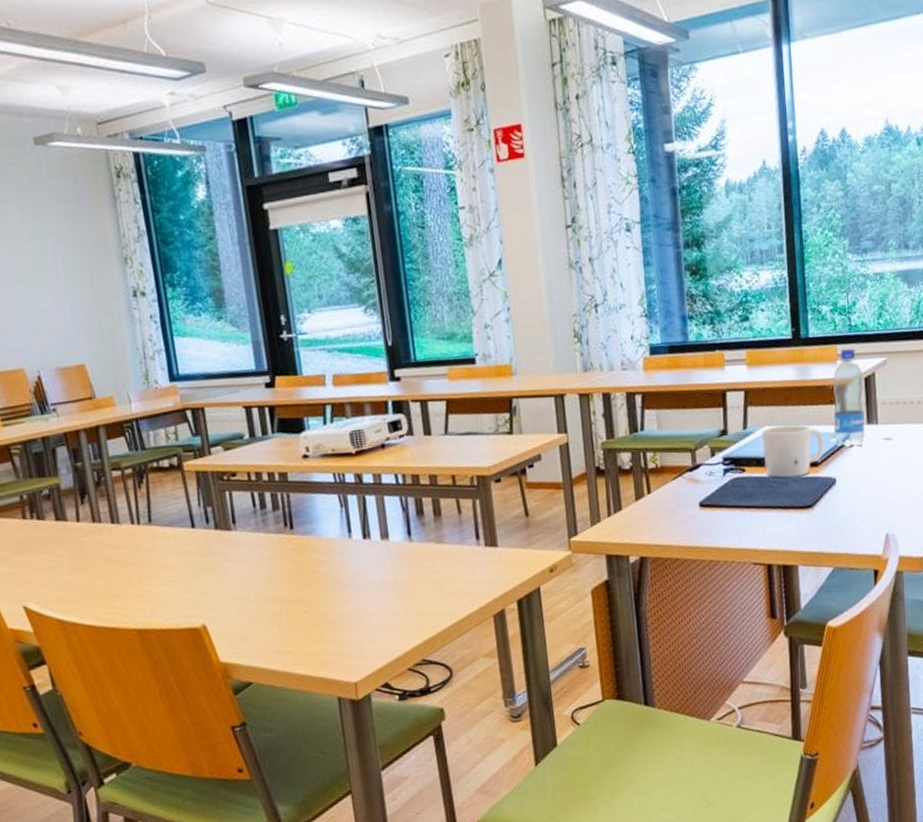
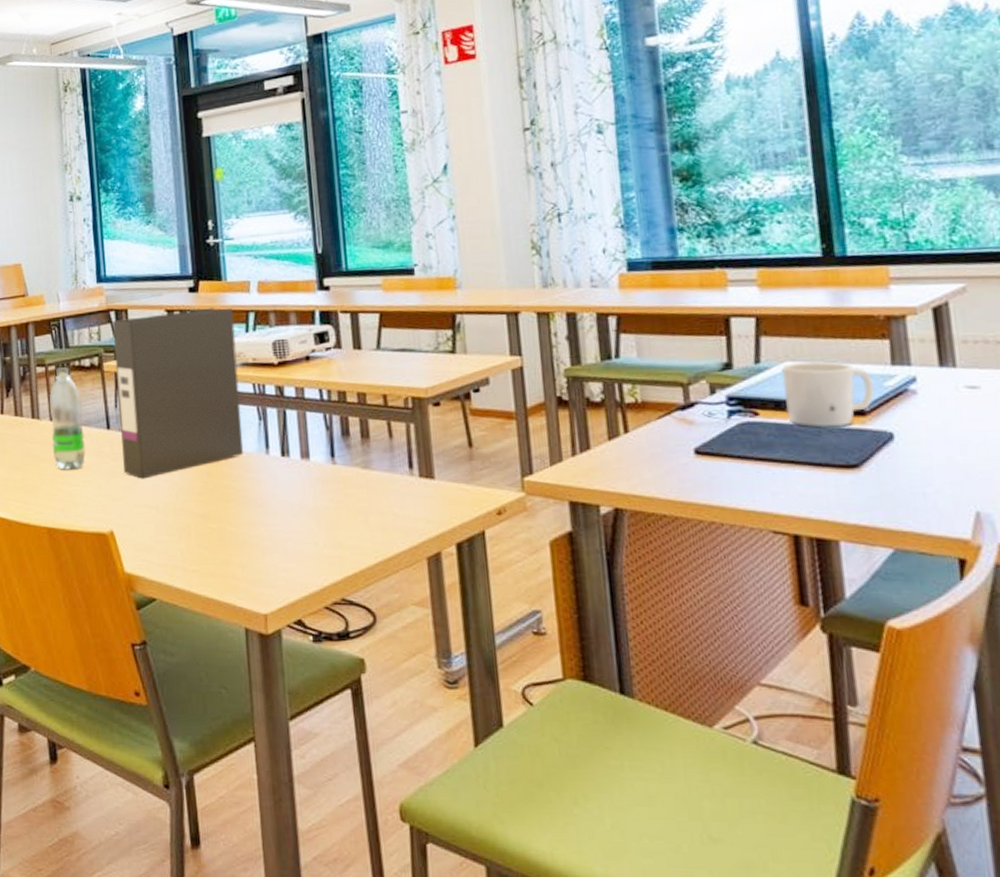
bottle: none [128,469,172,572] -> present [49,367,86,470]
binder: none [189,401,328,572] -> present [112,308,244,478]
bottle: present [833,348,865,448] -> none [884,271,937,395]

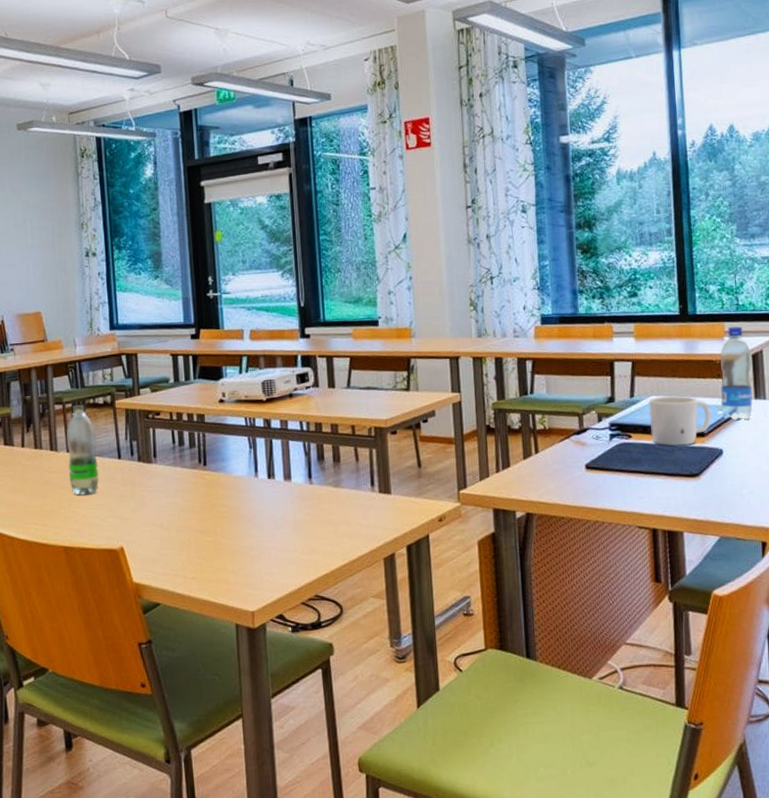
binder: present [112,308,244,478] -> none [123,352,237,500]
bottle: none [884,271,937,395] -> present [720,326,753,421]

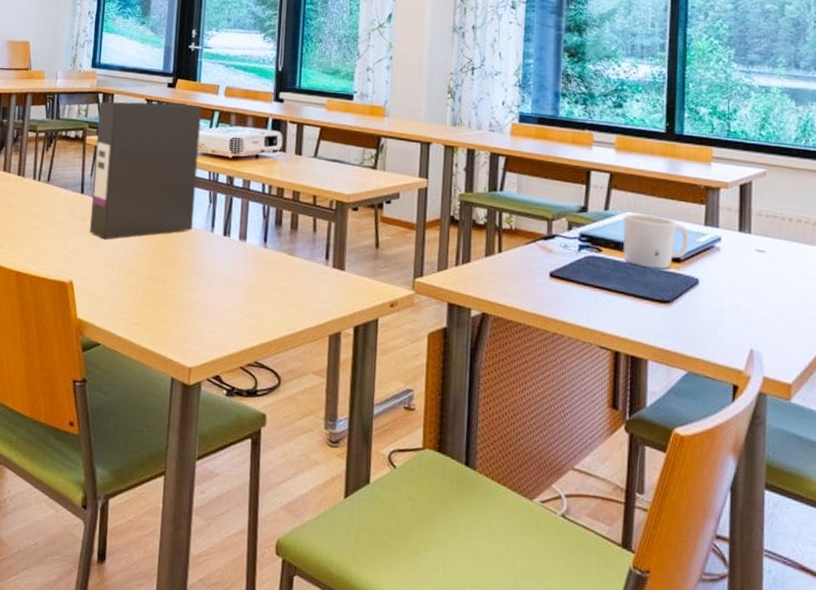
bottle: present [66,405,99,496] -> none [31,135,63,224]
binder: none [123,352,237,500] -> present [90,101,202,239]
bottle: present [720,326,753,421] -> none [701,153,739,252]

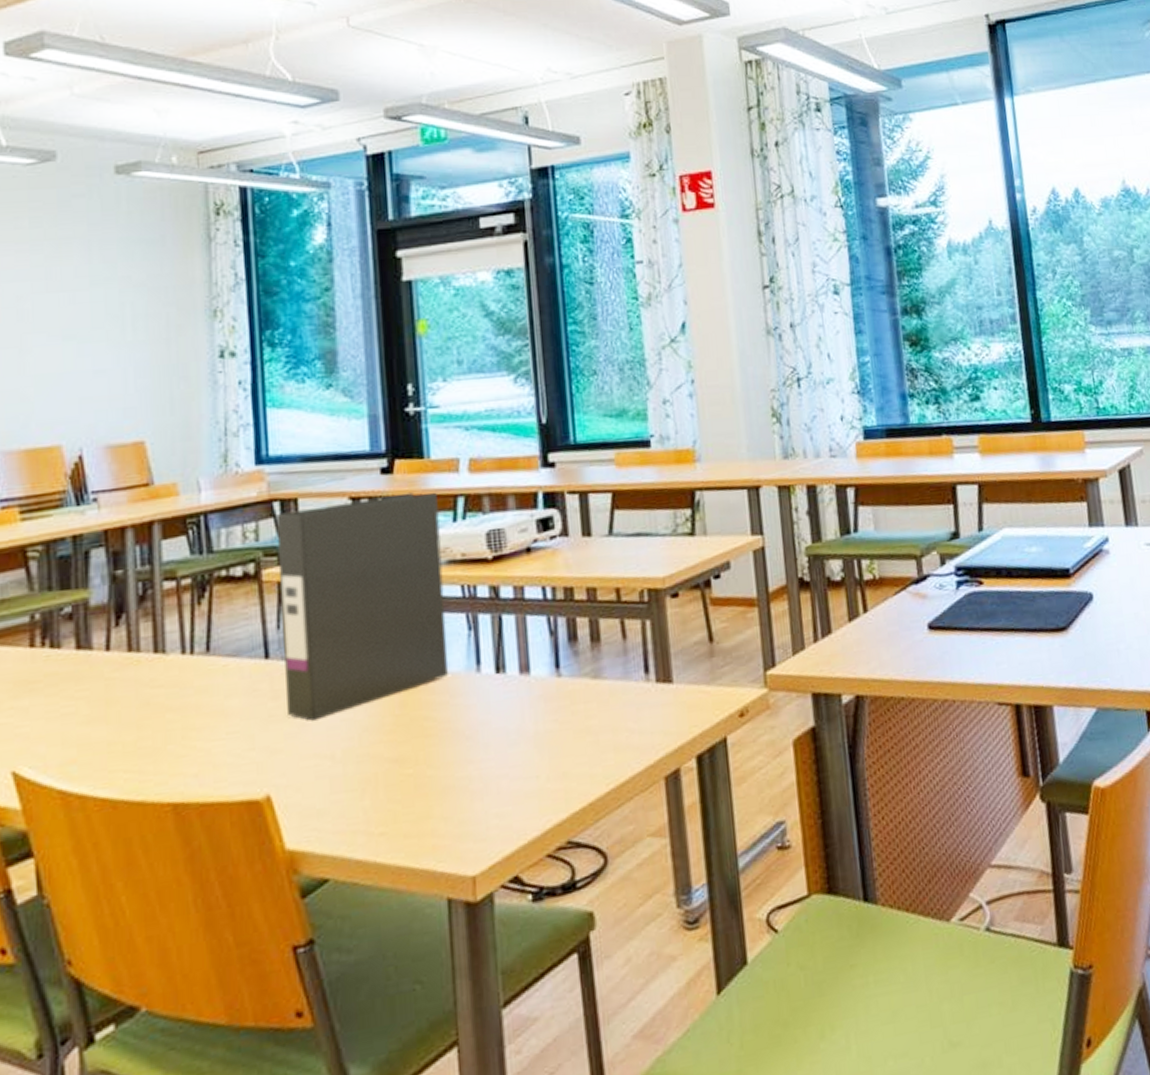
mug: present [622,214,690,270] -> none [1001,526,1077,594]

